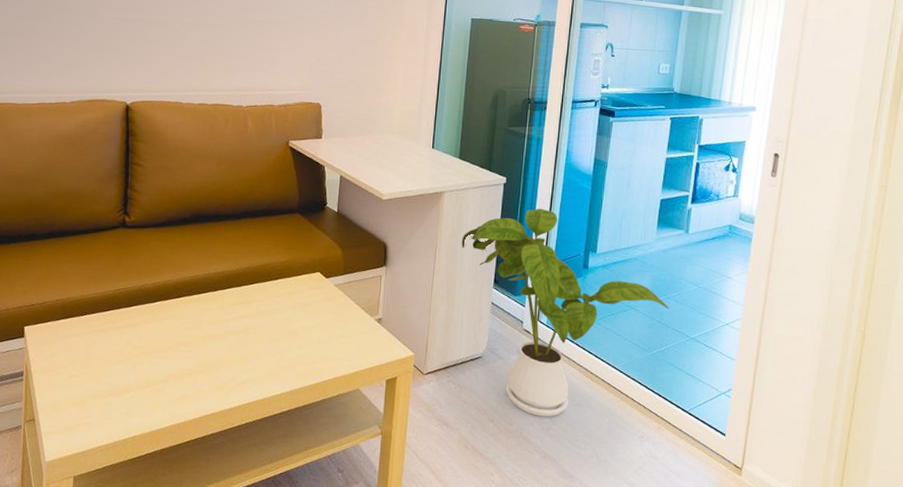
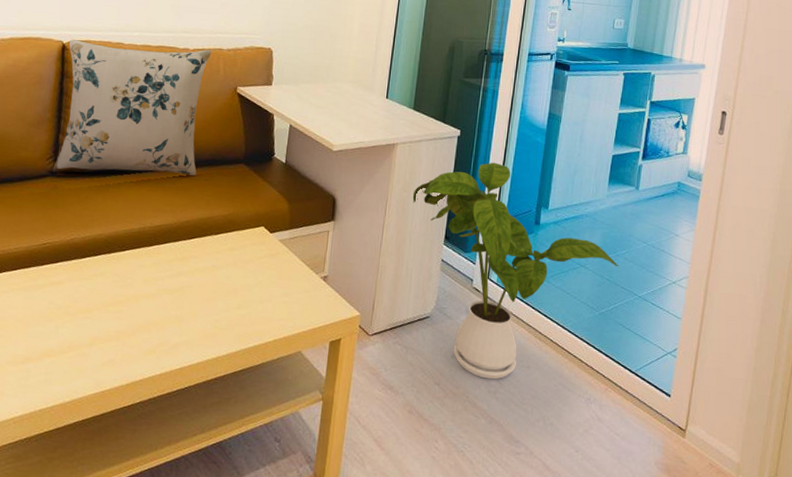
pillow: none [123,100,264,226] -> present [52,39,212,177]

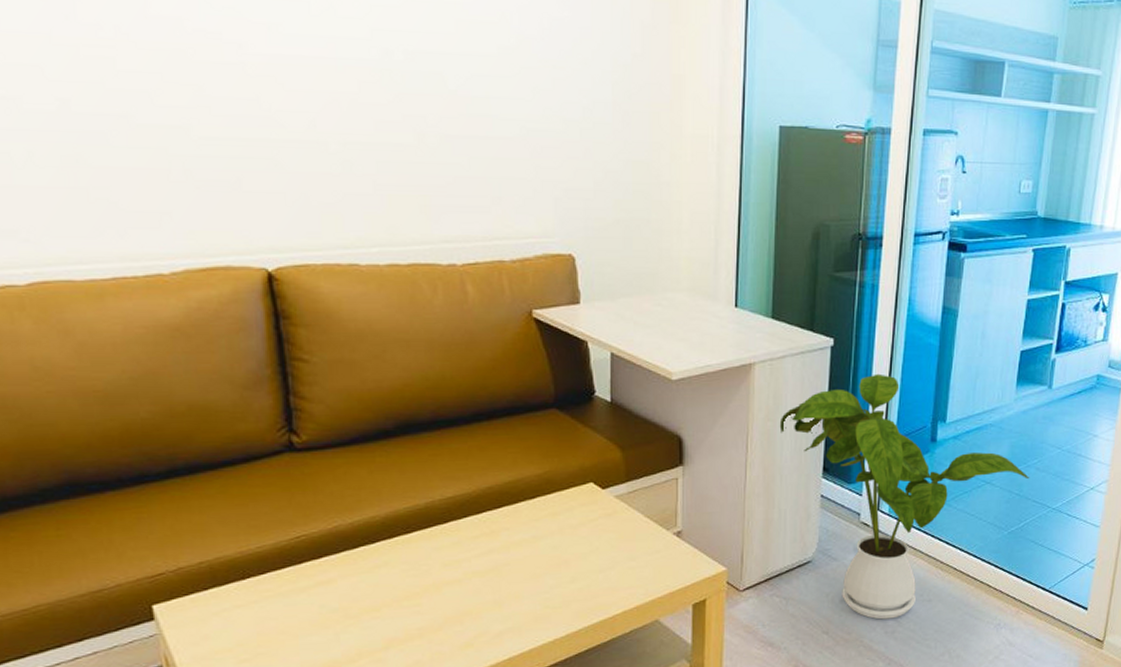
pillow: present [52,39,212,177] -> none [278,264,492,447]

